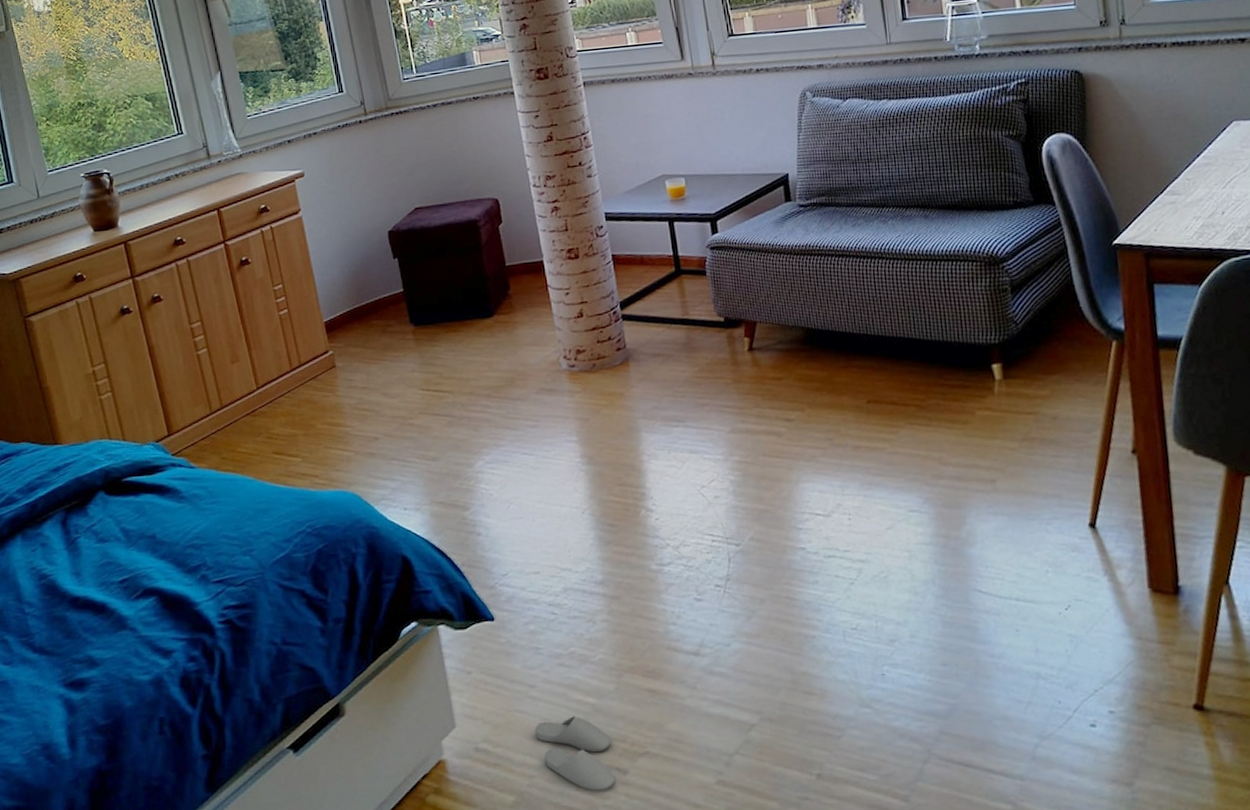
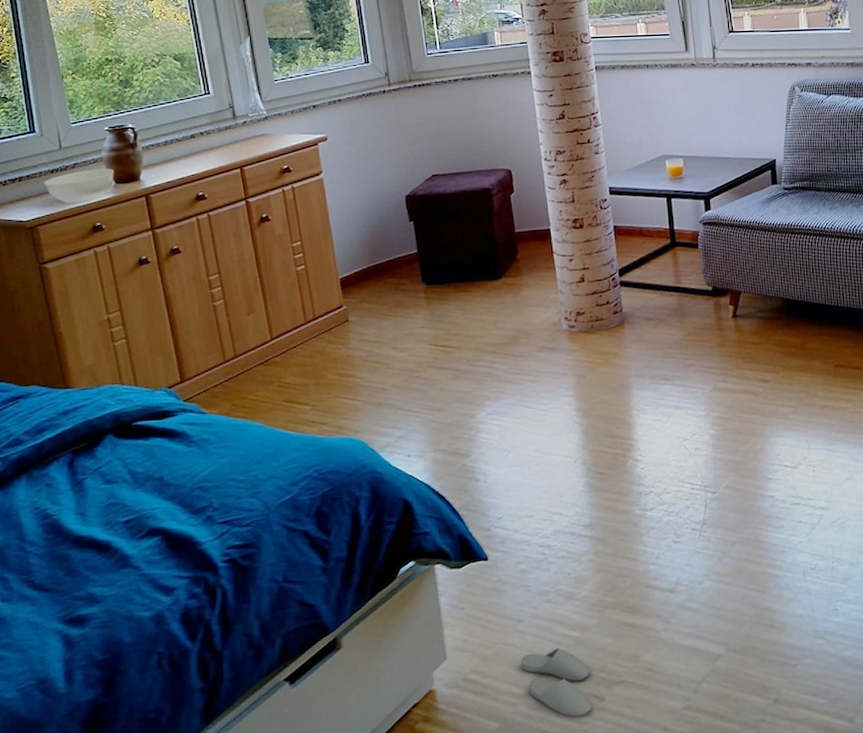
bowl: none [23,216,93,254] -> present [43,168,115,203]

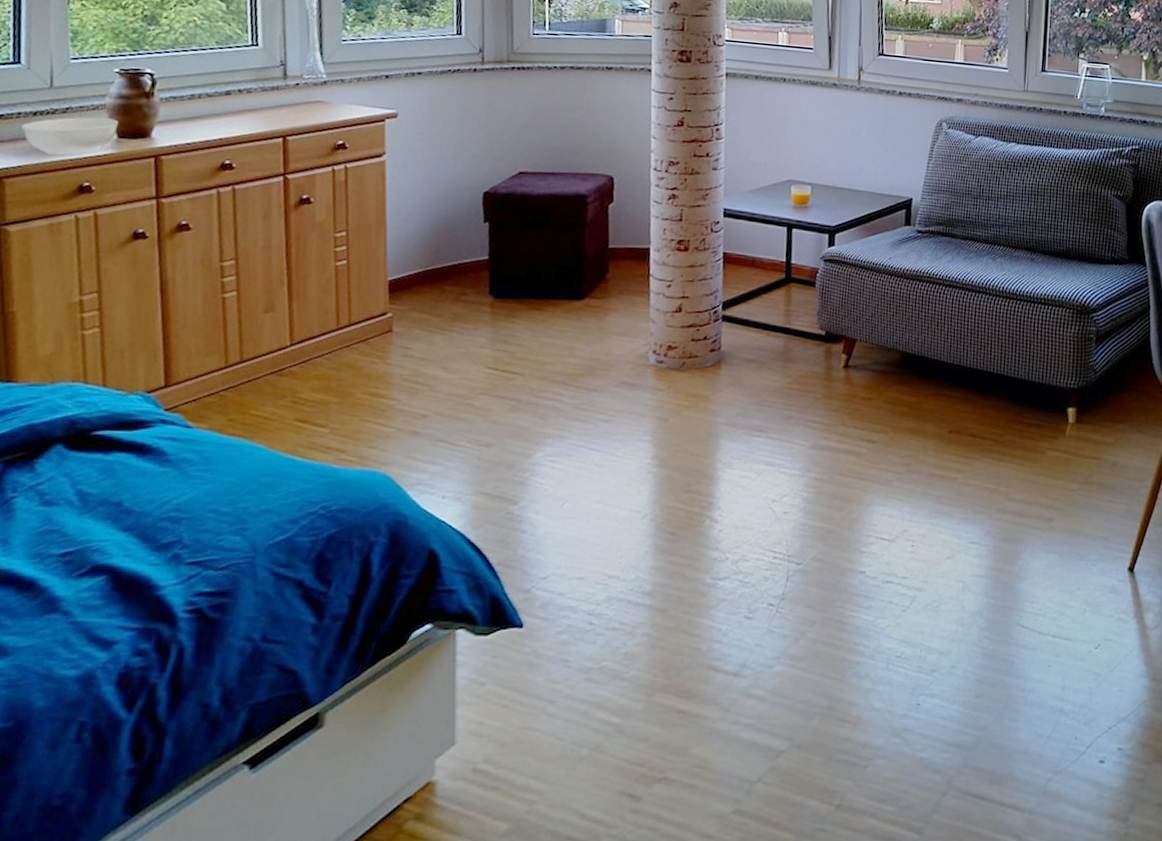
slippers: present [521,648,594,717] -> none [546,737,630,819]

